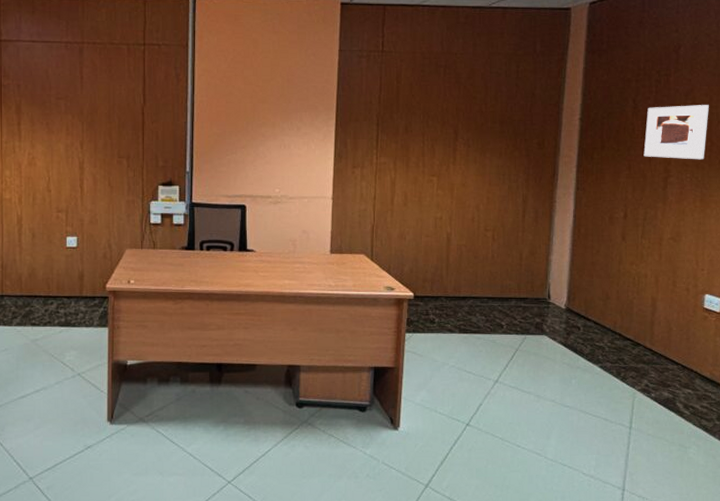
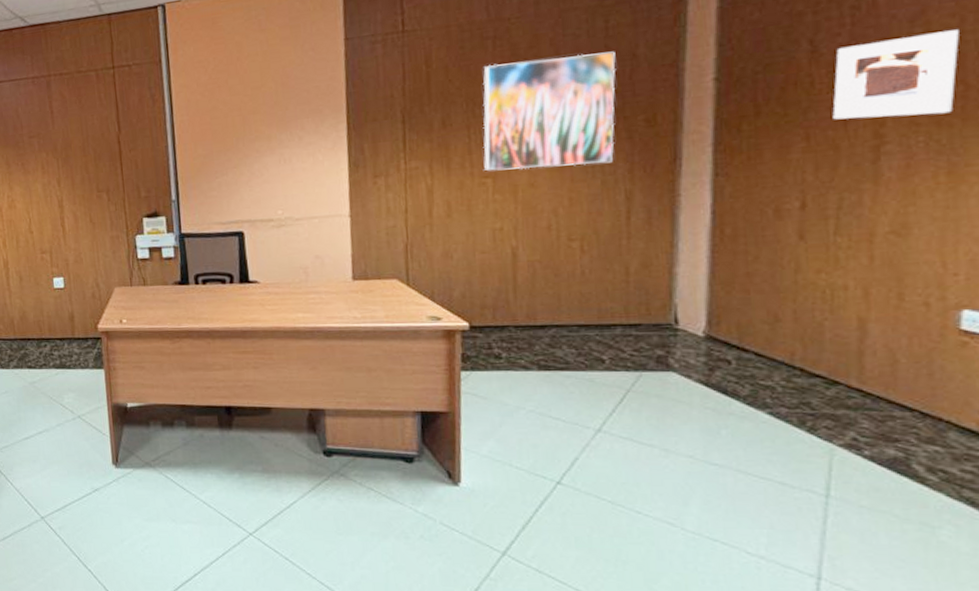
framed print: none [432,87,522,173] -> present [483,51,616,171]

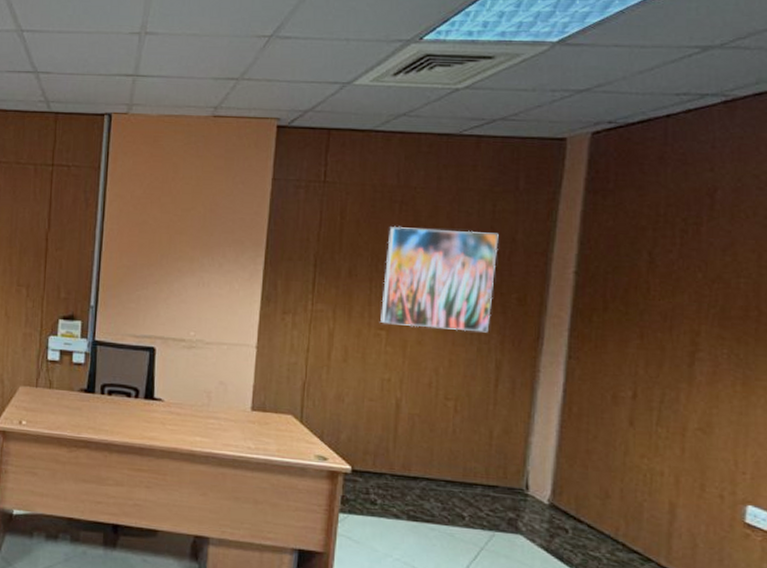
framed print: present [832,29,959,120] -> none [662,262,757,333]

